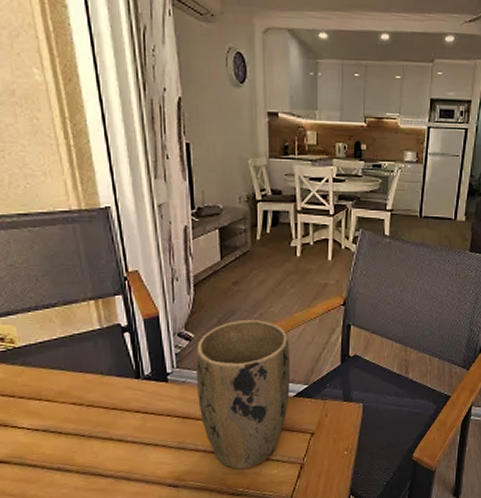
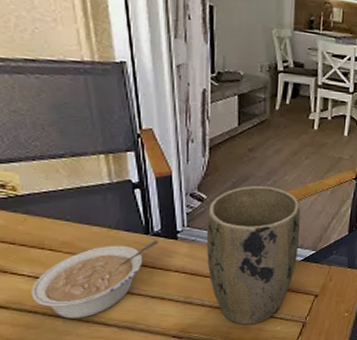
legume: none [30,384,150,471] -> present [31,240,159,319]

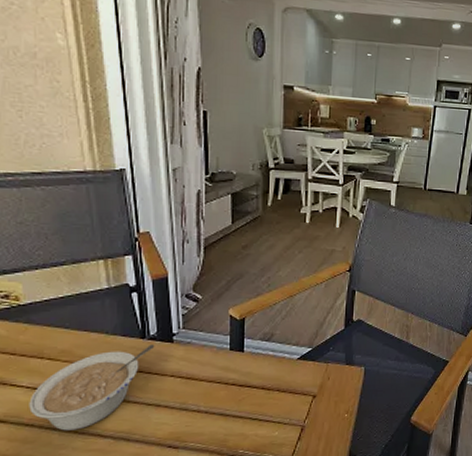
plant pot: present [206,186,300,325] -> none [201,283,295,432]

